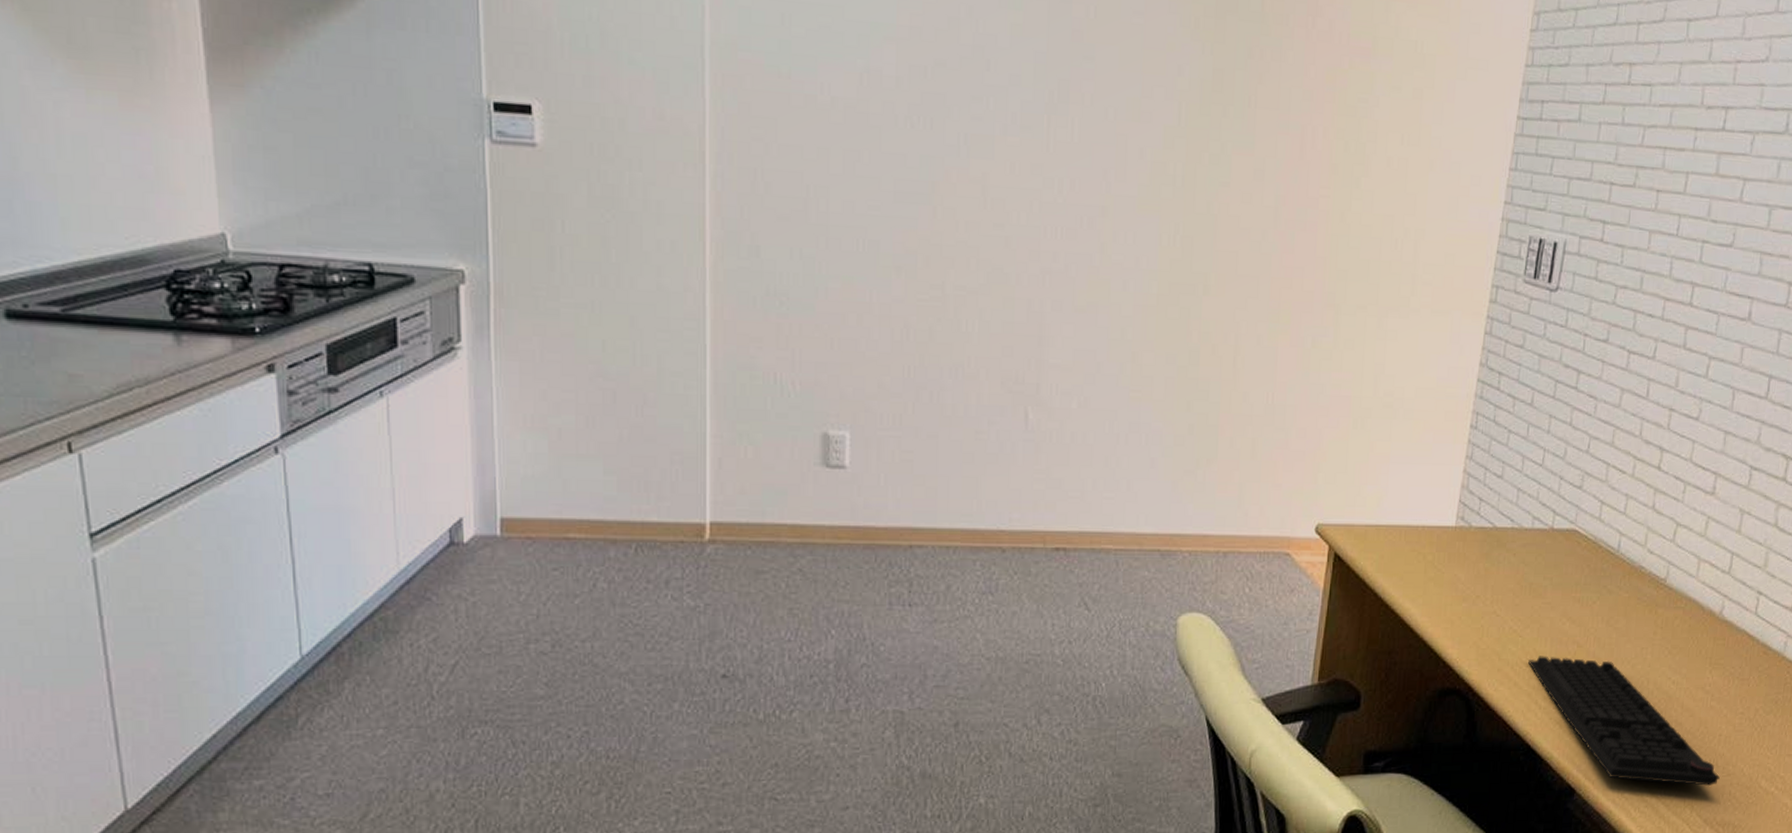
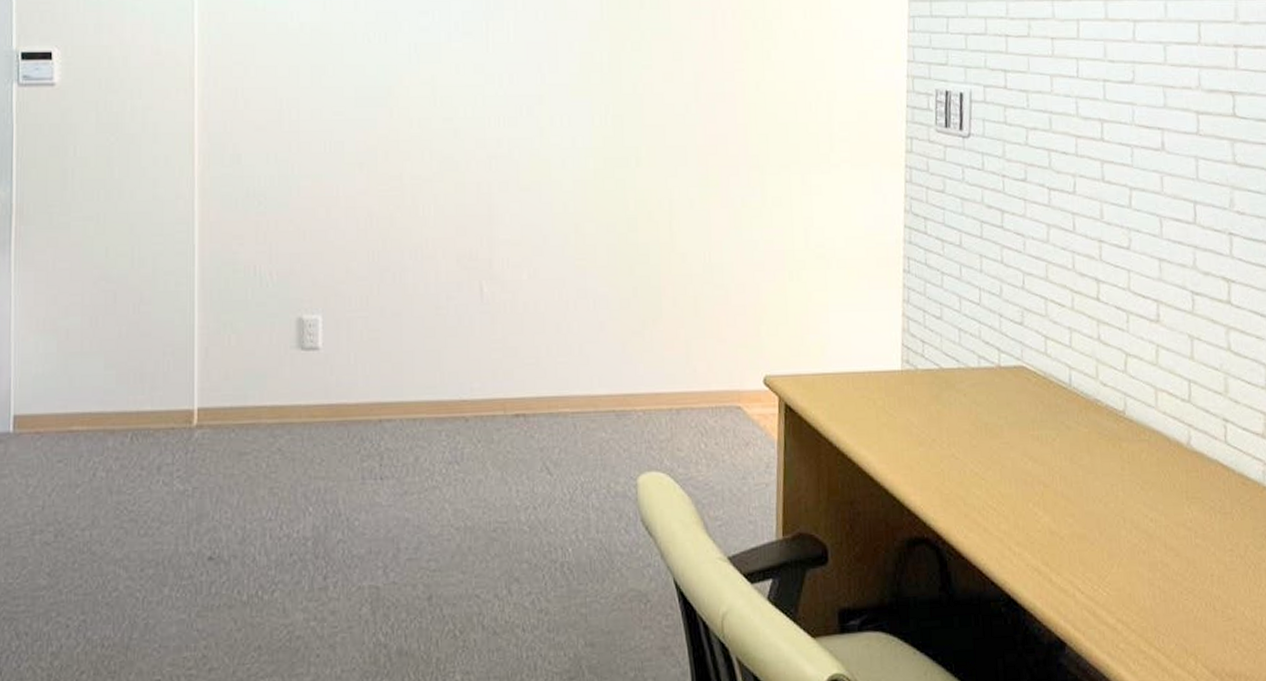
keyboard: present [1528,656,1720,786] -> none [995,498,1220,633]

